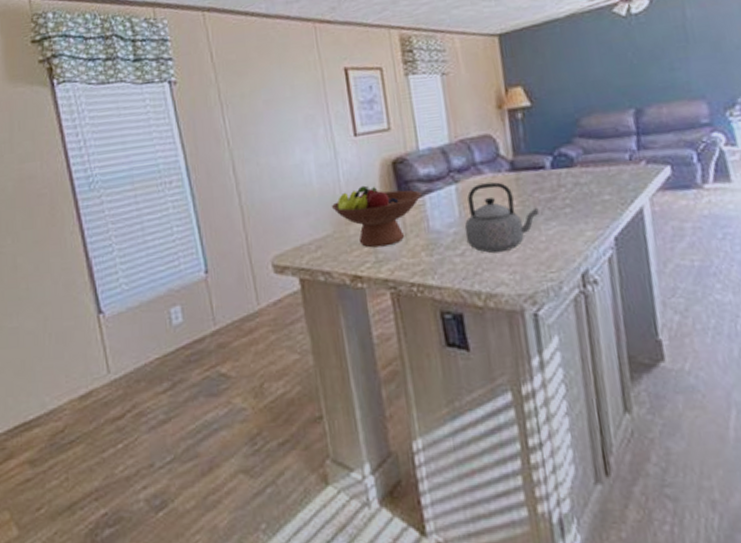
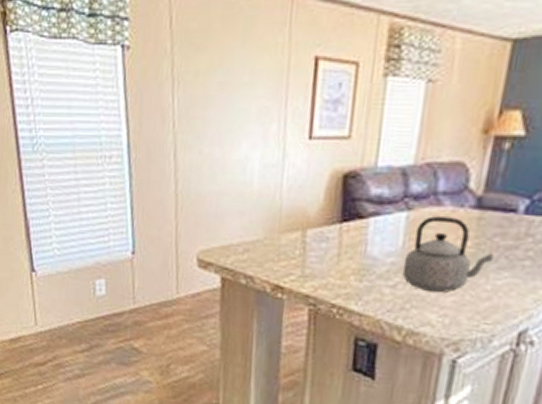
fruit bowl: present [331,185,421,248] -> none [267,195,367,263]

